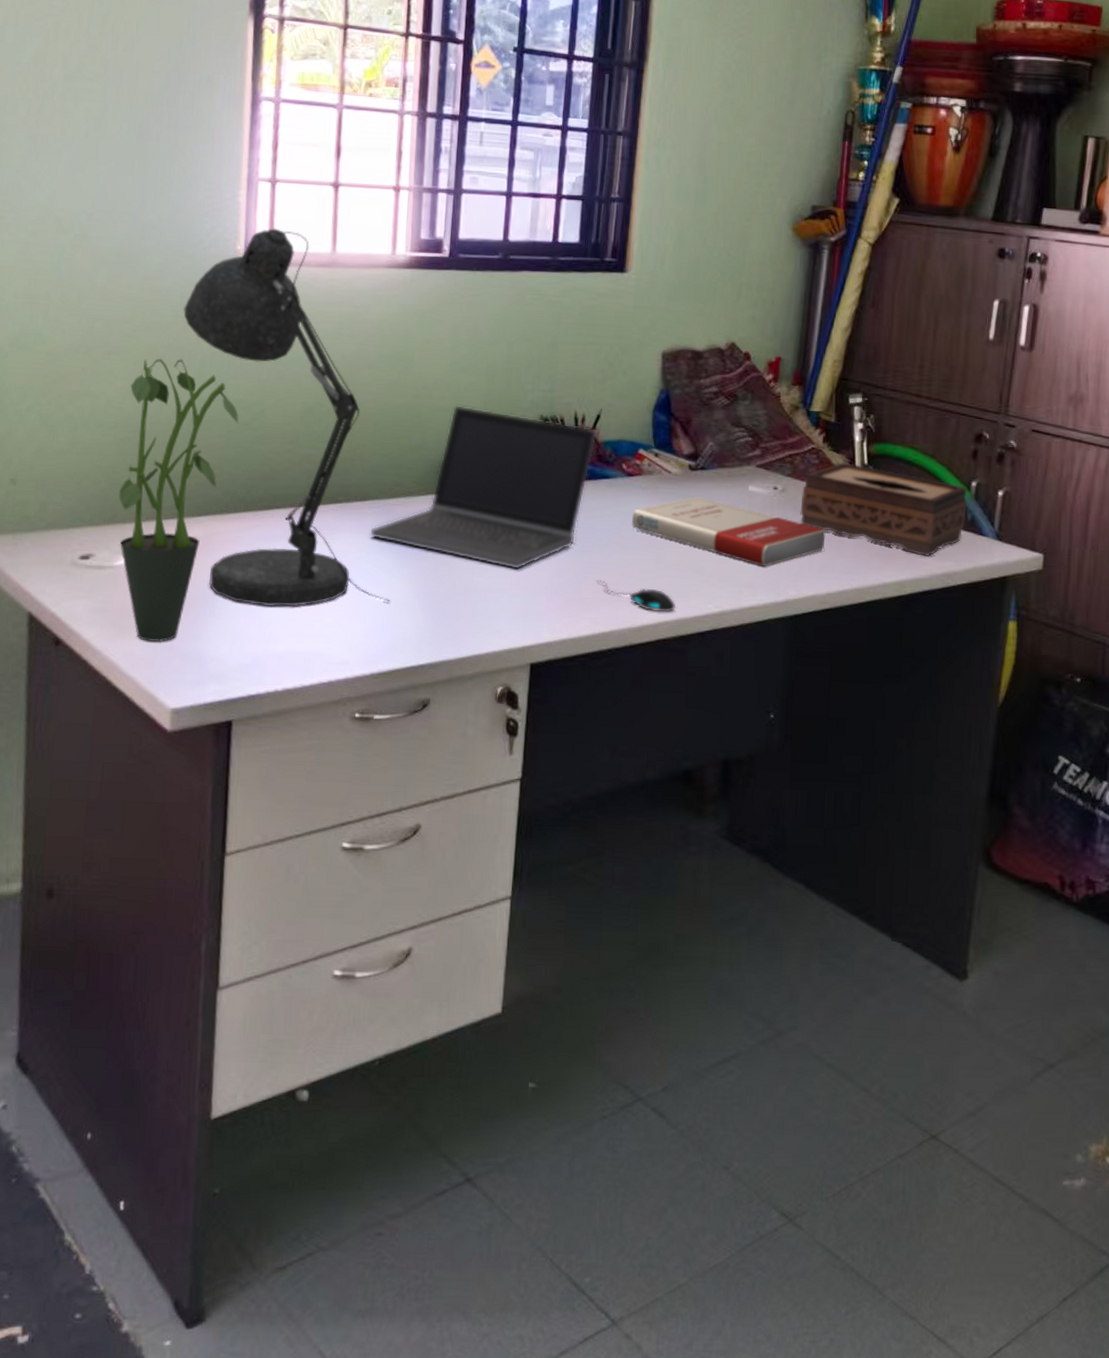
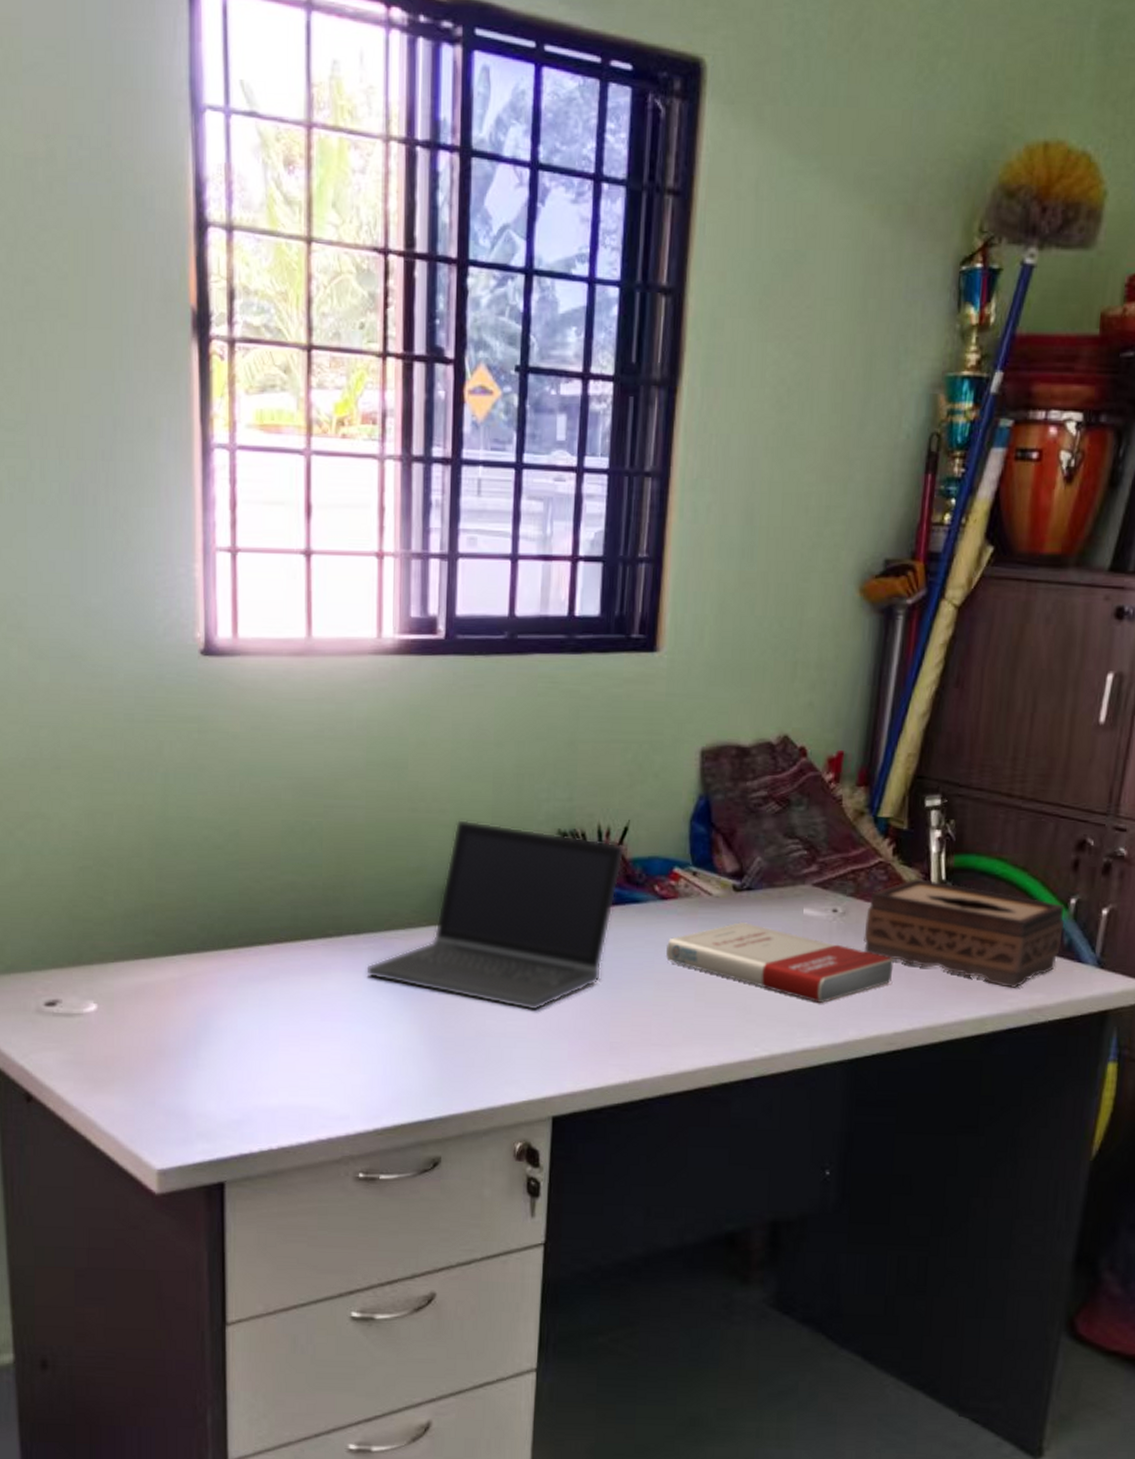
potted plant: present [119,358,239,642] -> none [83,771,212,1097]
desk lamp: present [183,228,390,607] -> none [140,609,392,1057]
mouse: present [595,579,676,613] -> none [625,1020,718,1058]

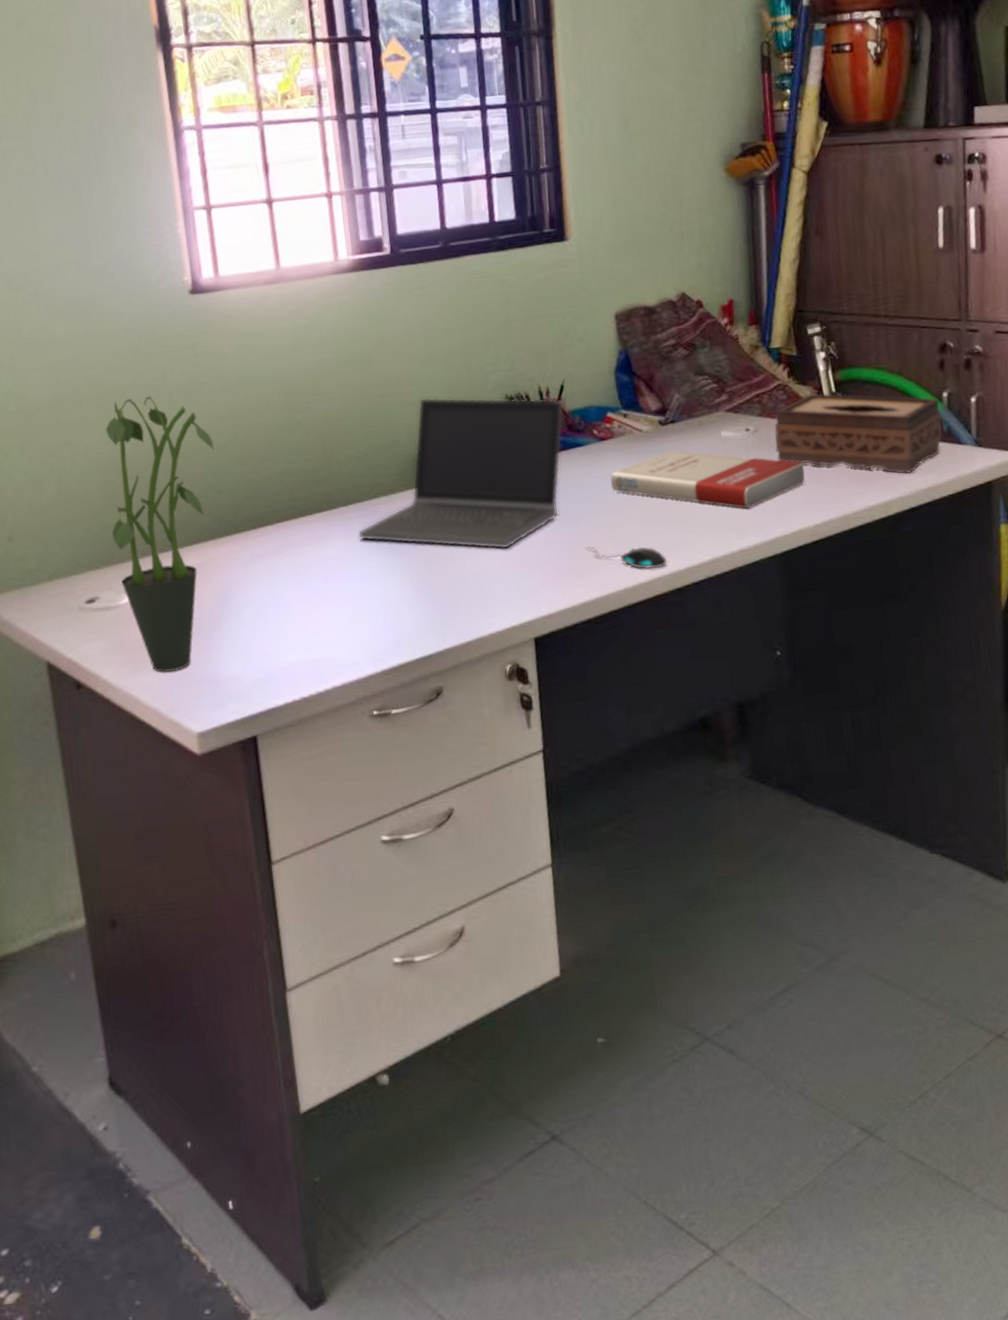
potted plant: none [83,771,212,1097] -> present [105,396,215,672]
mouse: none [625,1020,718,1058] -> present [584,546,668,569]

